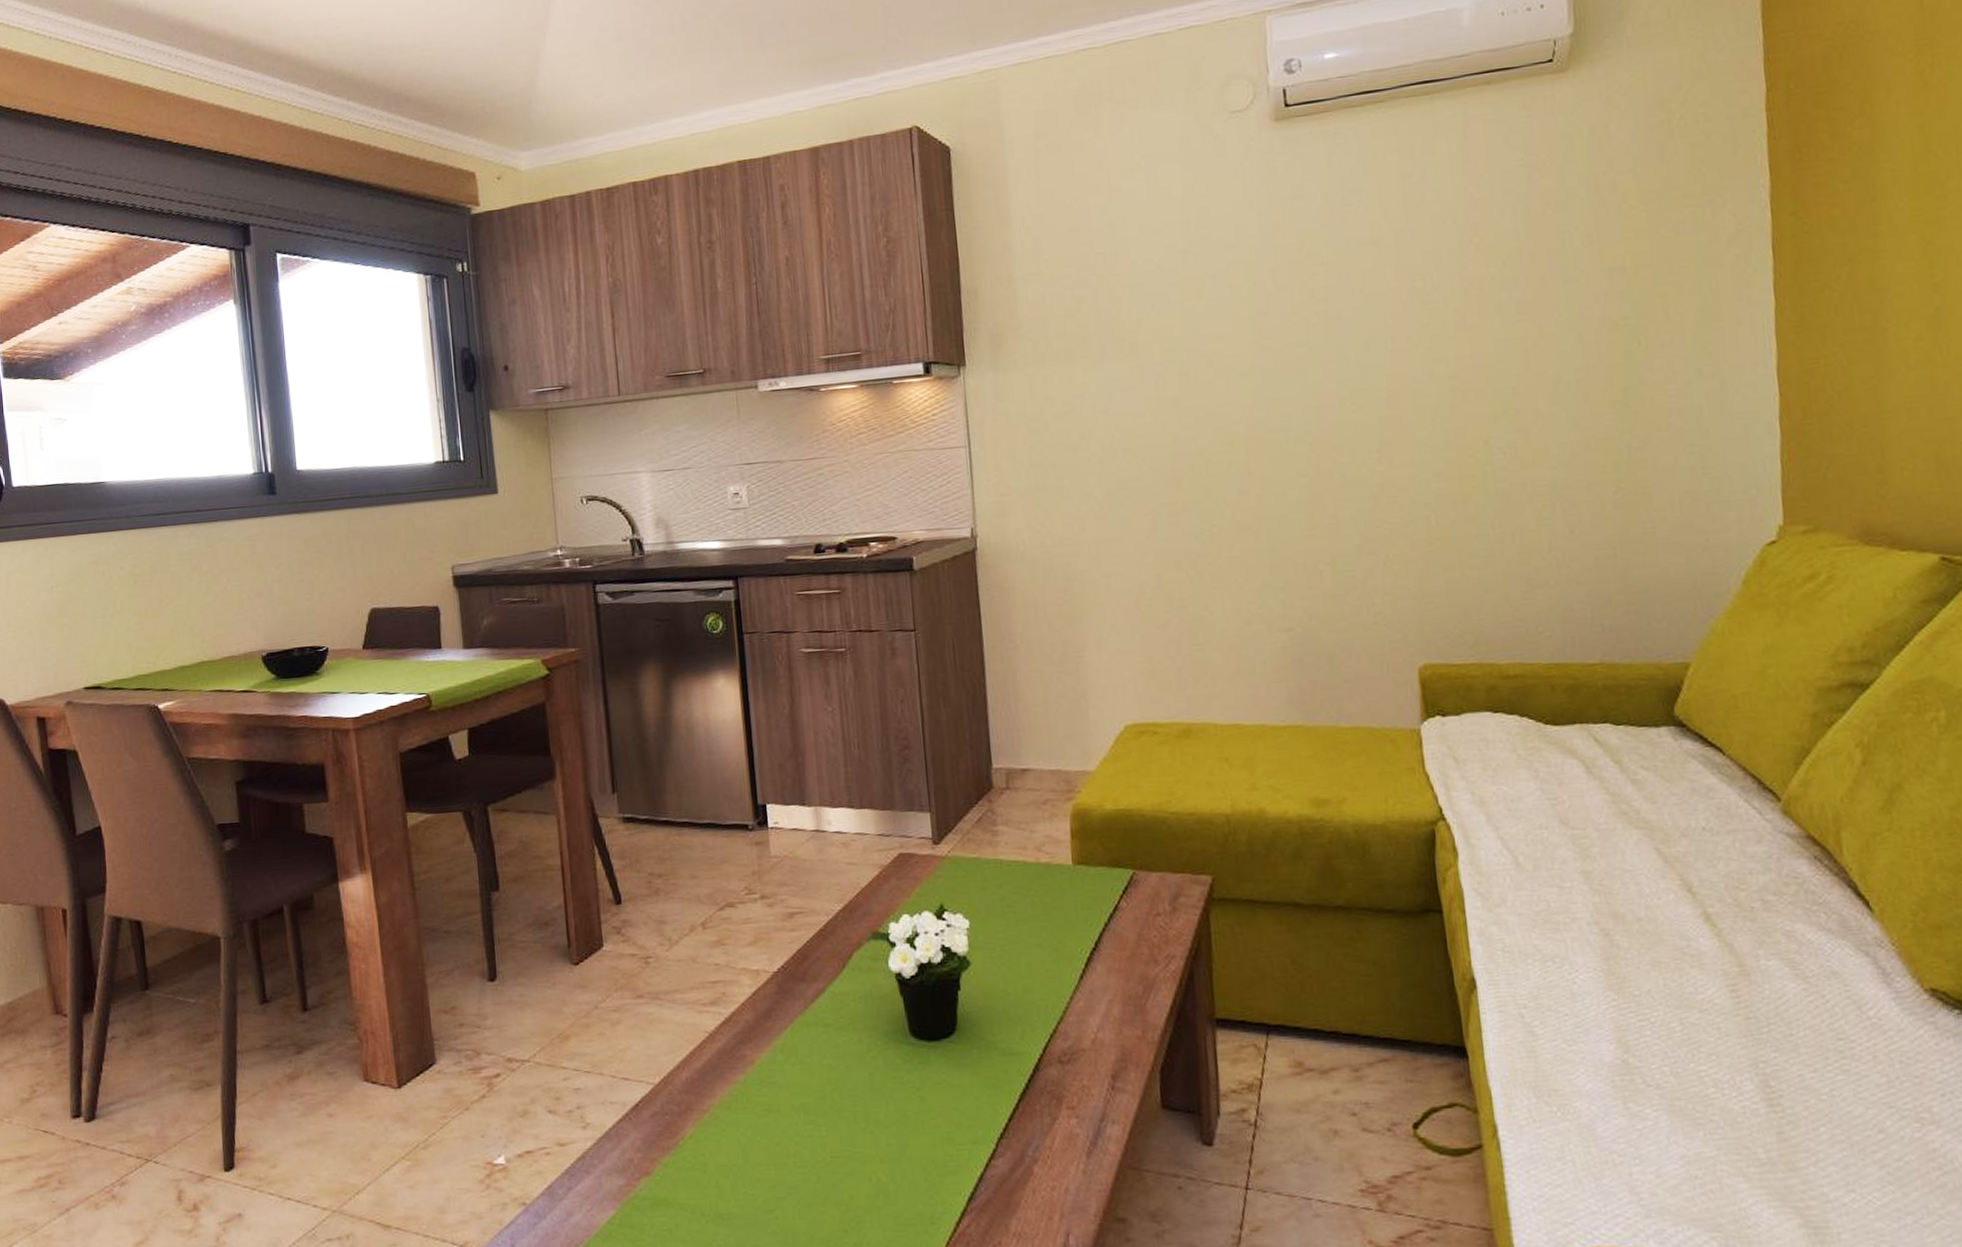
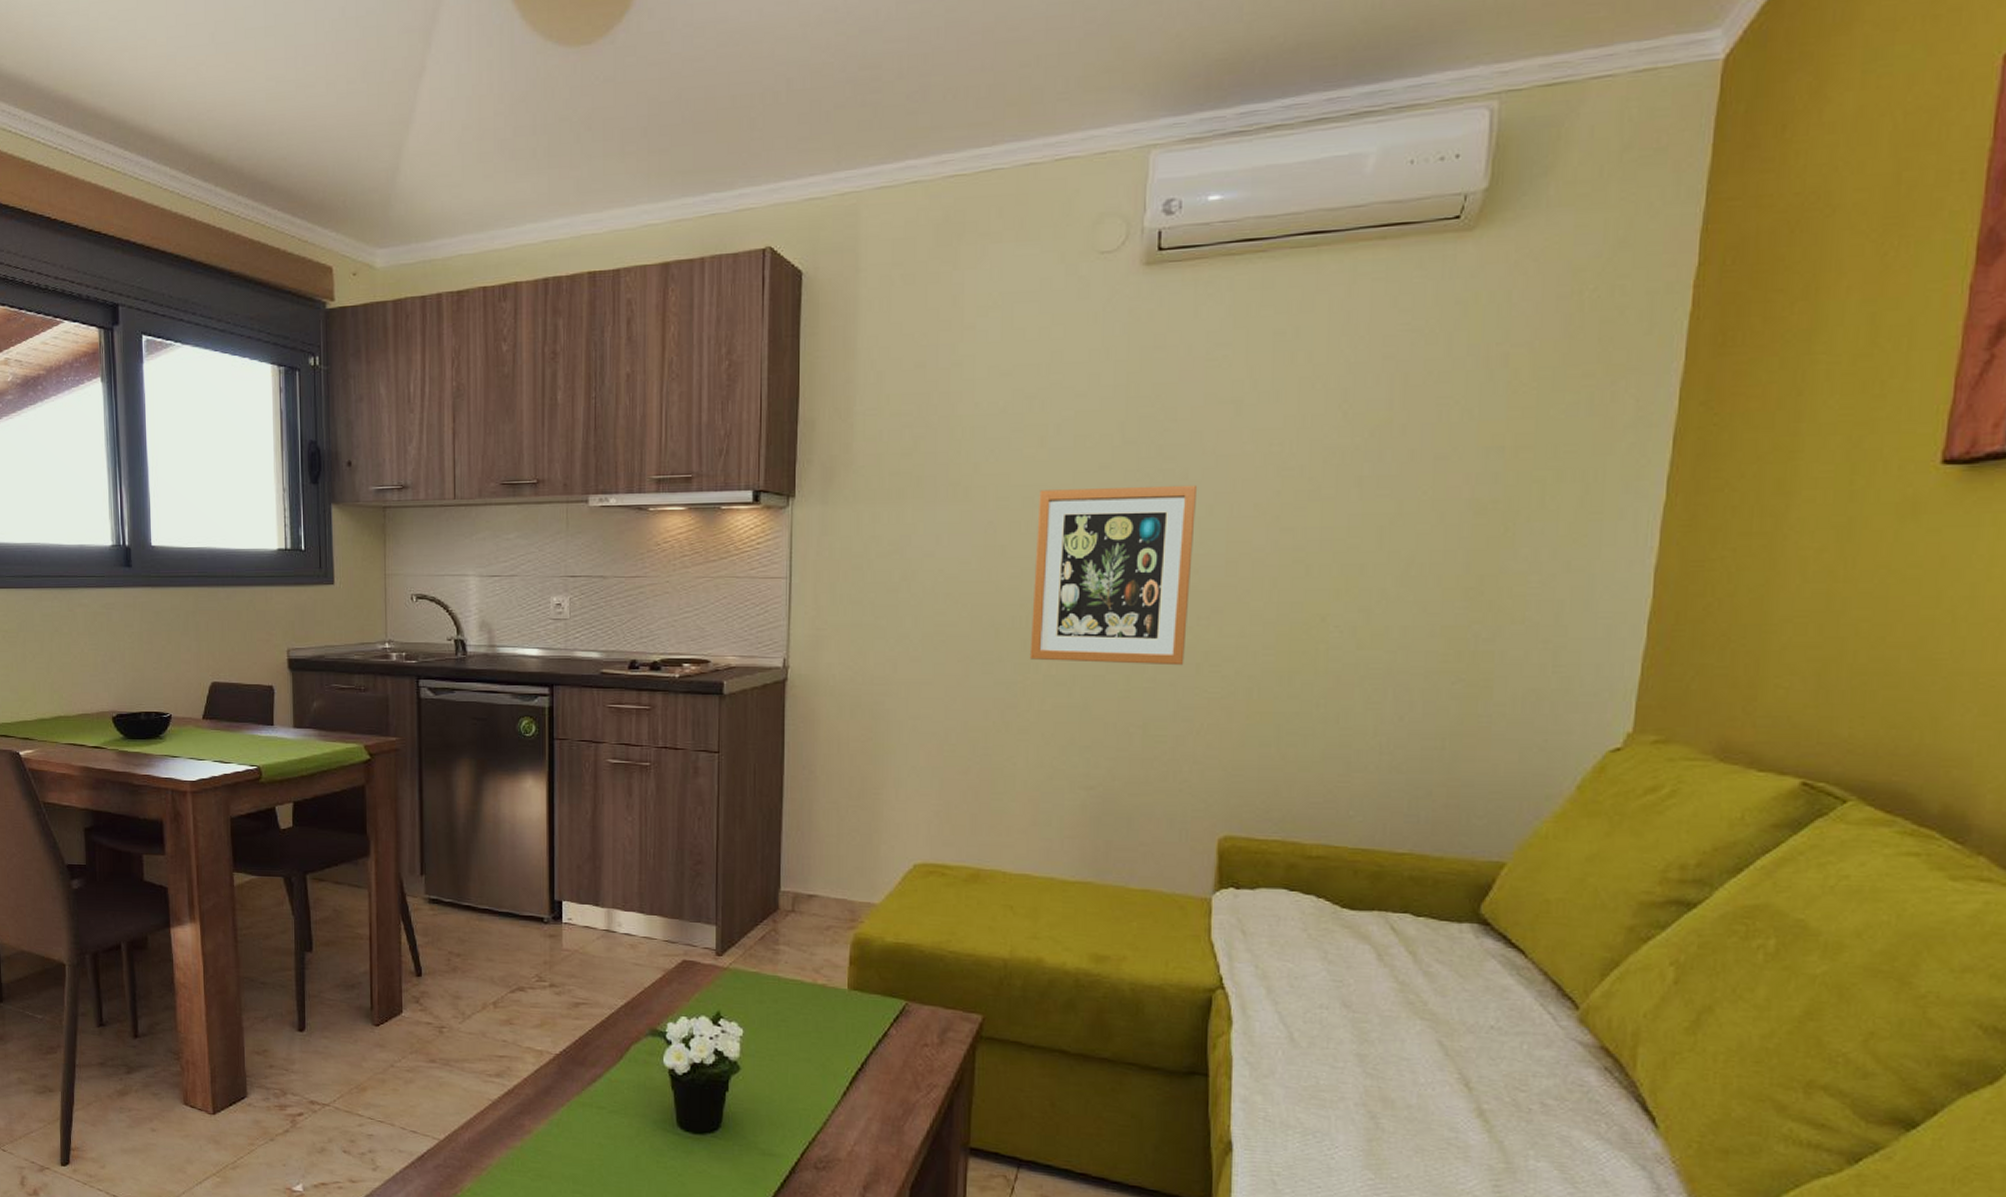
wall art: none [1203,323,1362,507] -> present [1029,484,1196,666]

